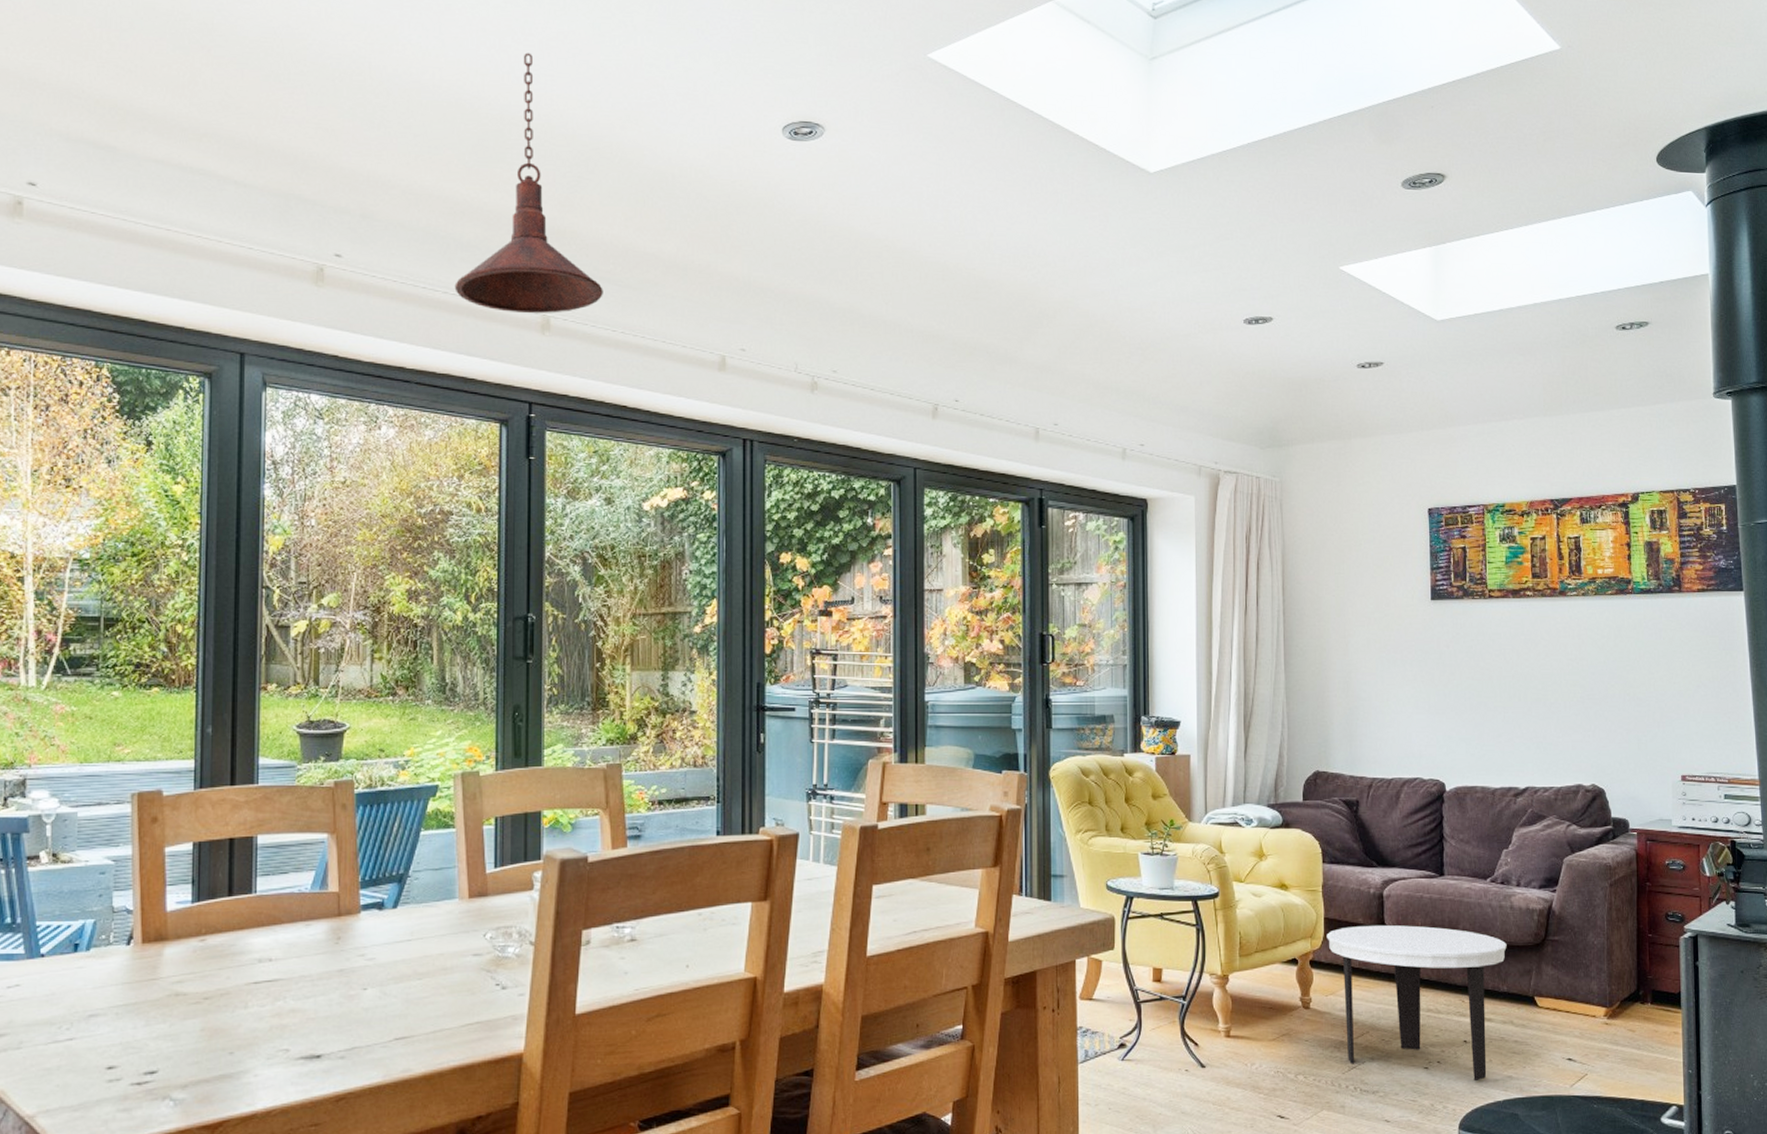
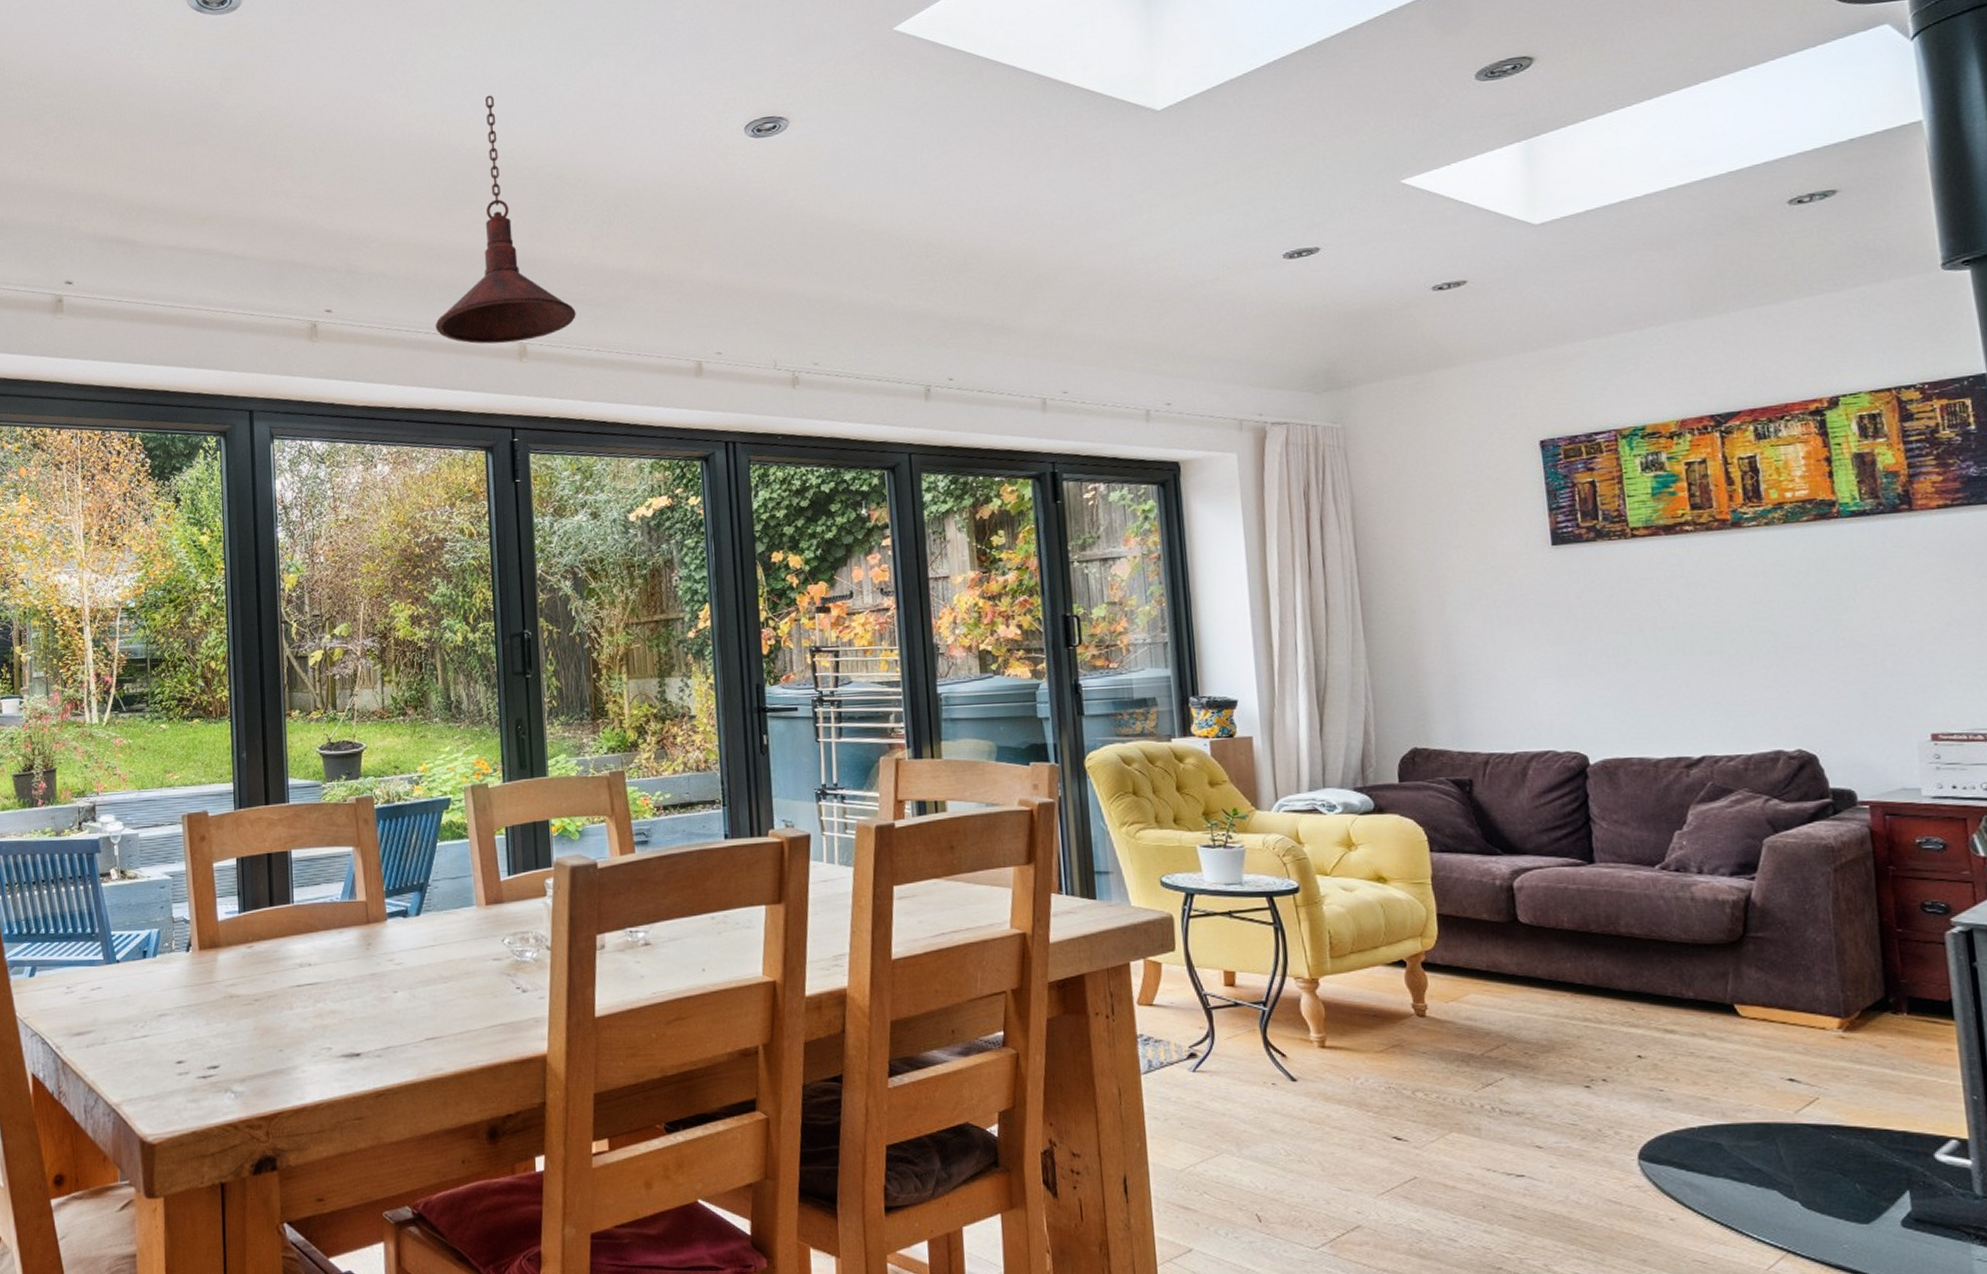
side table: present [1326,924,1507,1082] -> none [1441,921,1690,1104]

